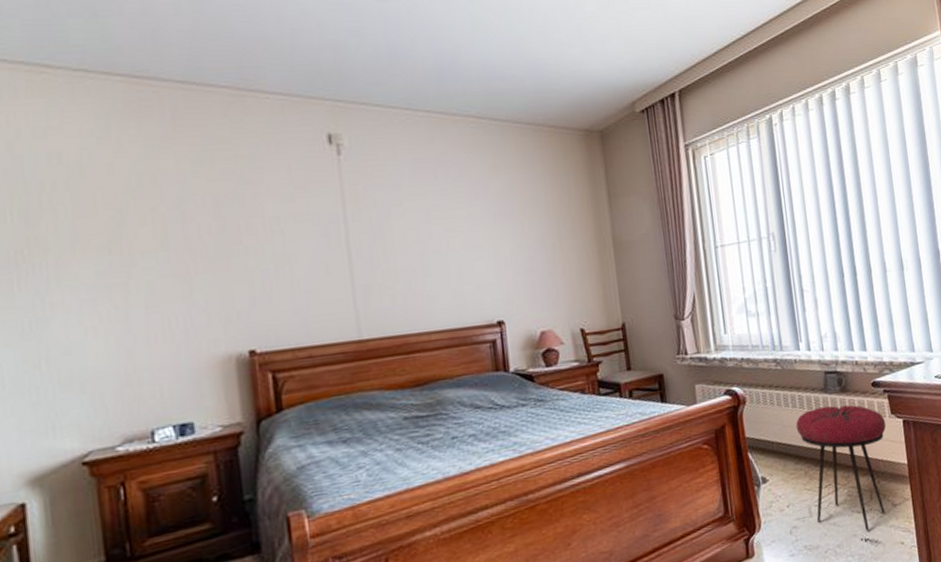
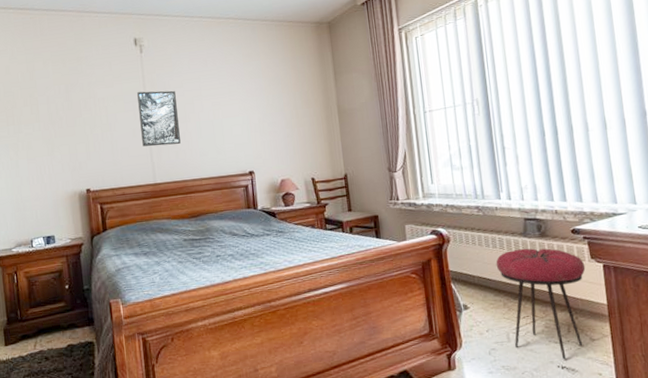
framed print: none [332,209,399,288] -> present [137,90,181,147]

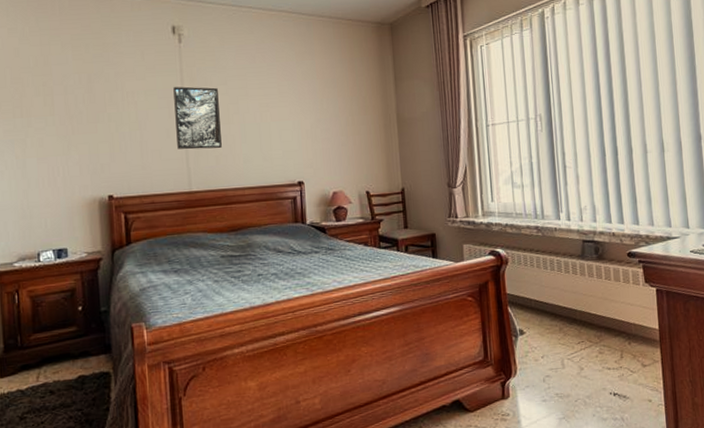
stool: present [496,248,586,360] -> none [553,271,640,387]

